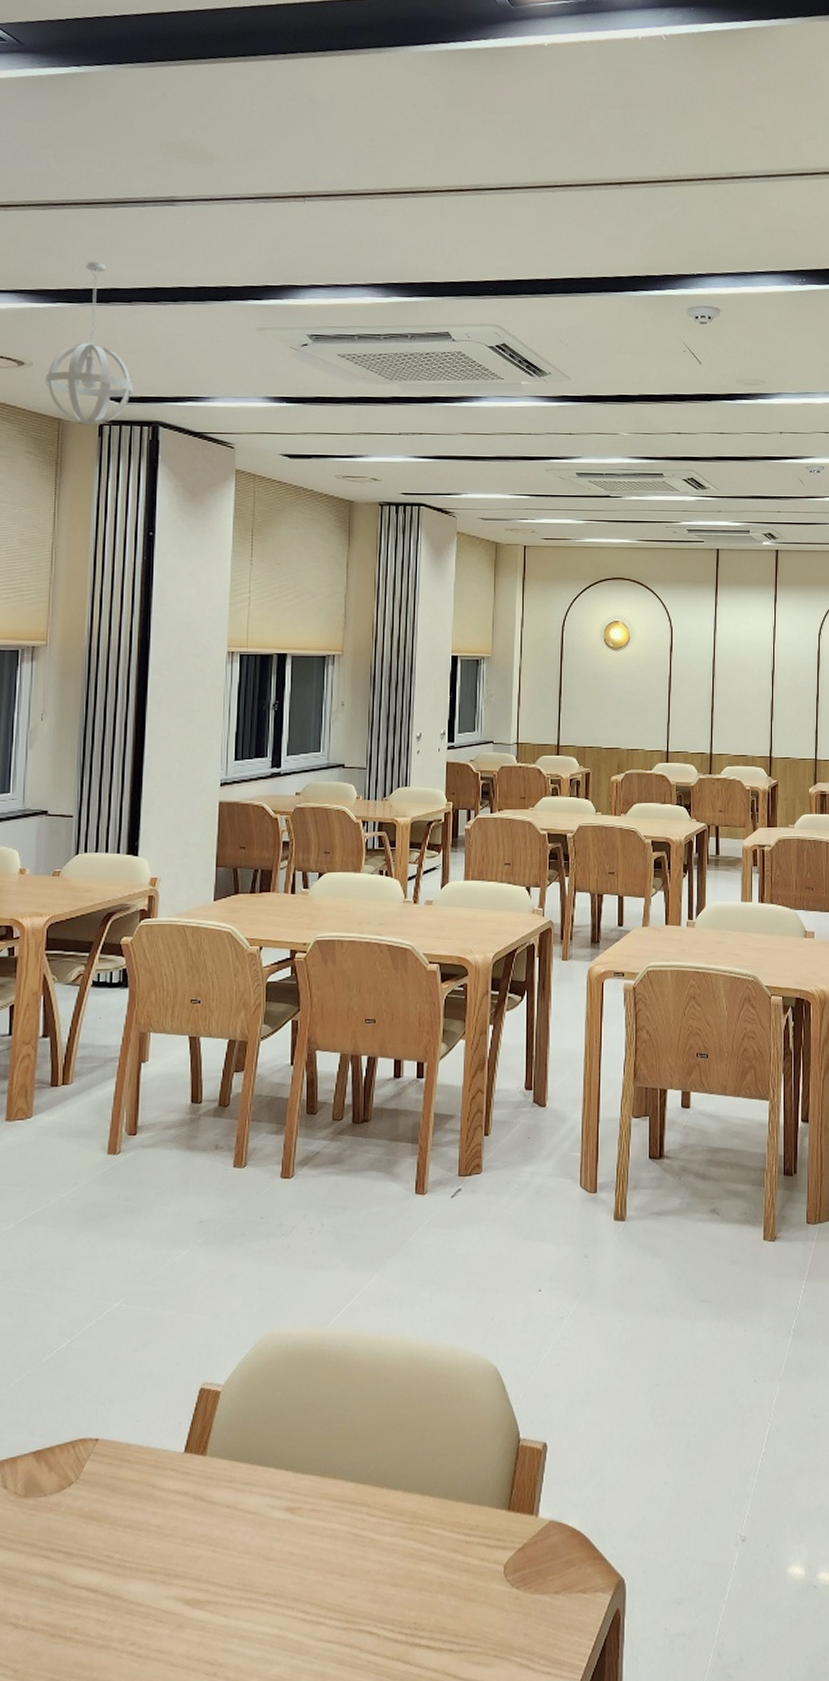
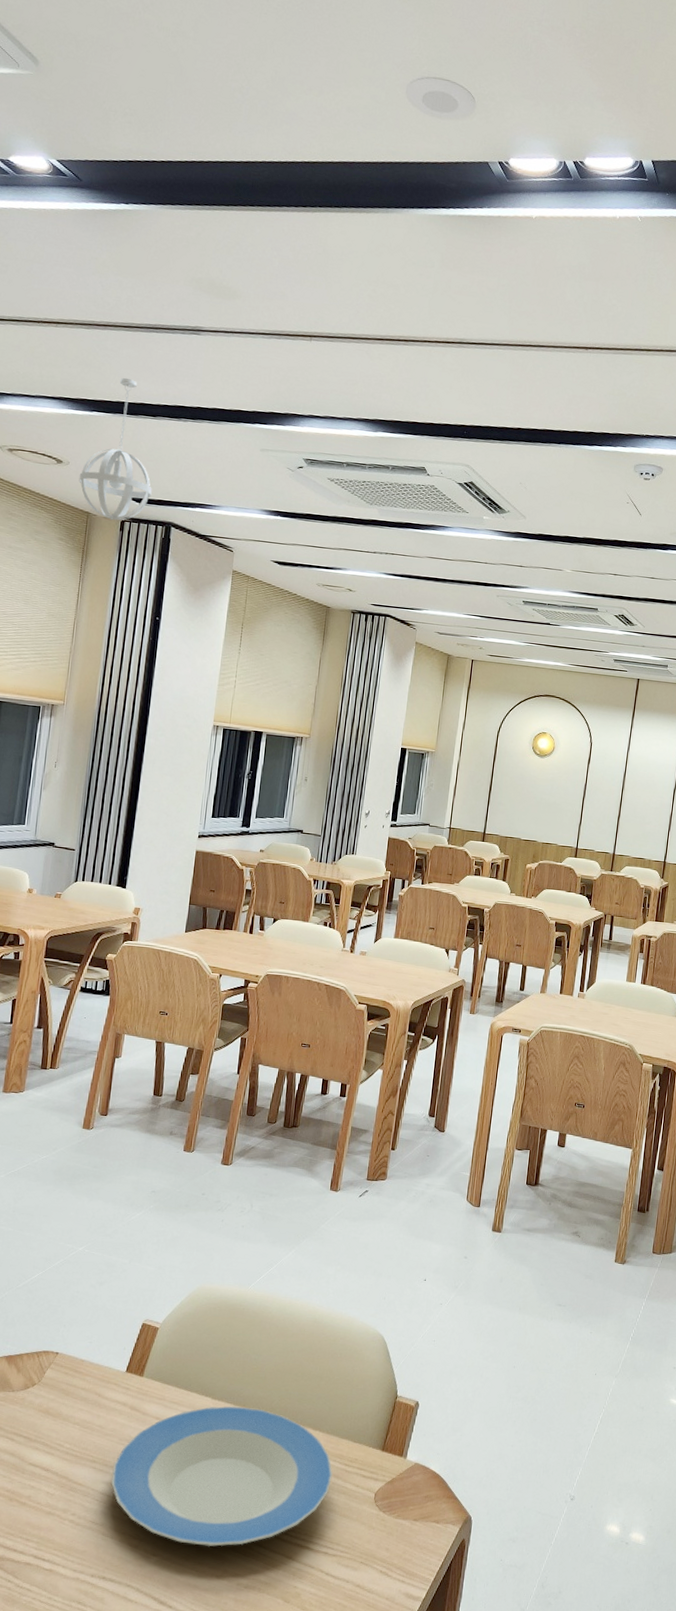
plate: none [177,1477,450,1662] -> present [111,1406,333,1546]

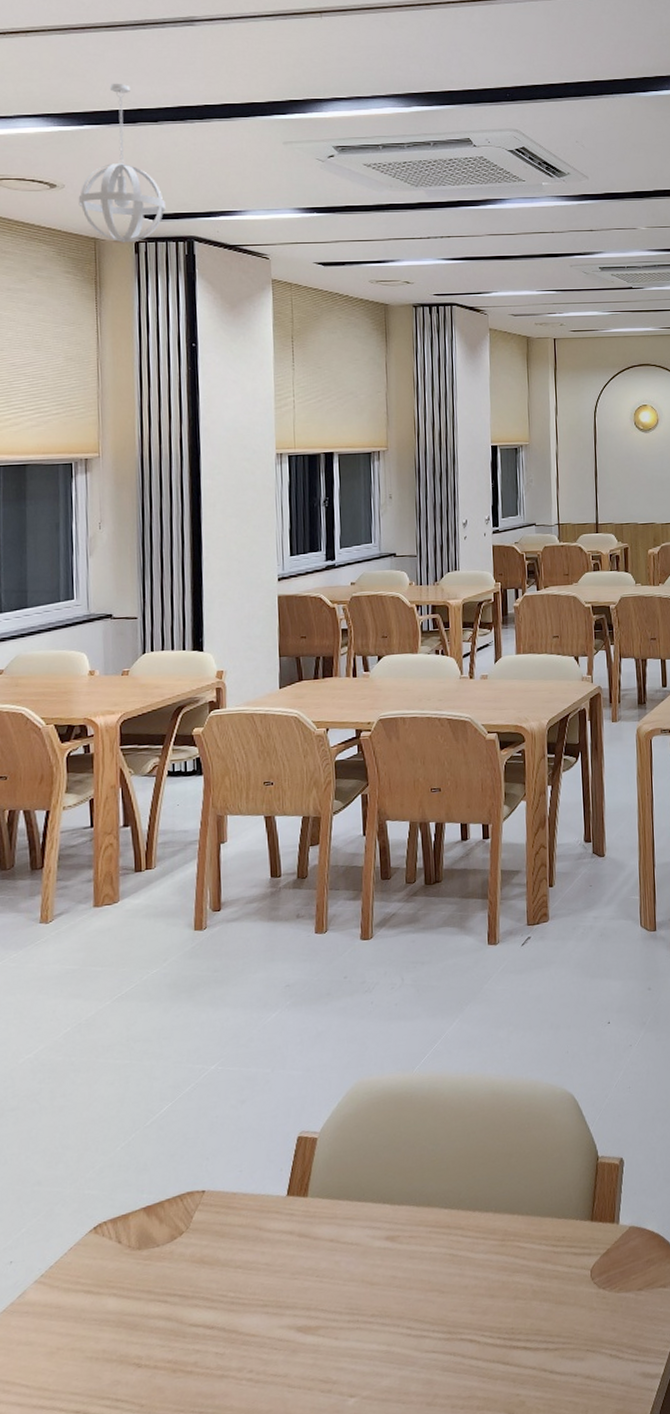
plate: present [111,1406,333,1546] -> none [288,1204,540,1376]

